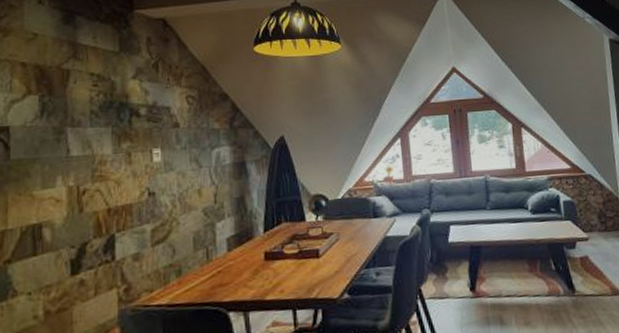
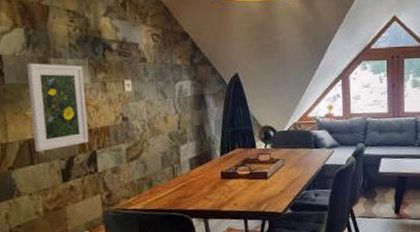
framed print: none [38,134,107,239] -> present [27,63,89,151]

